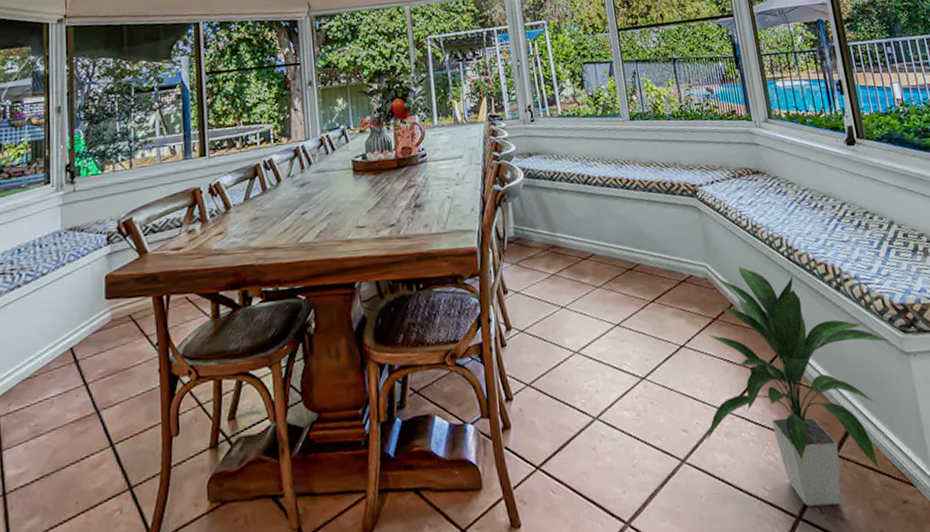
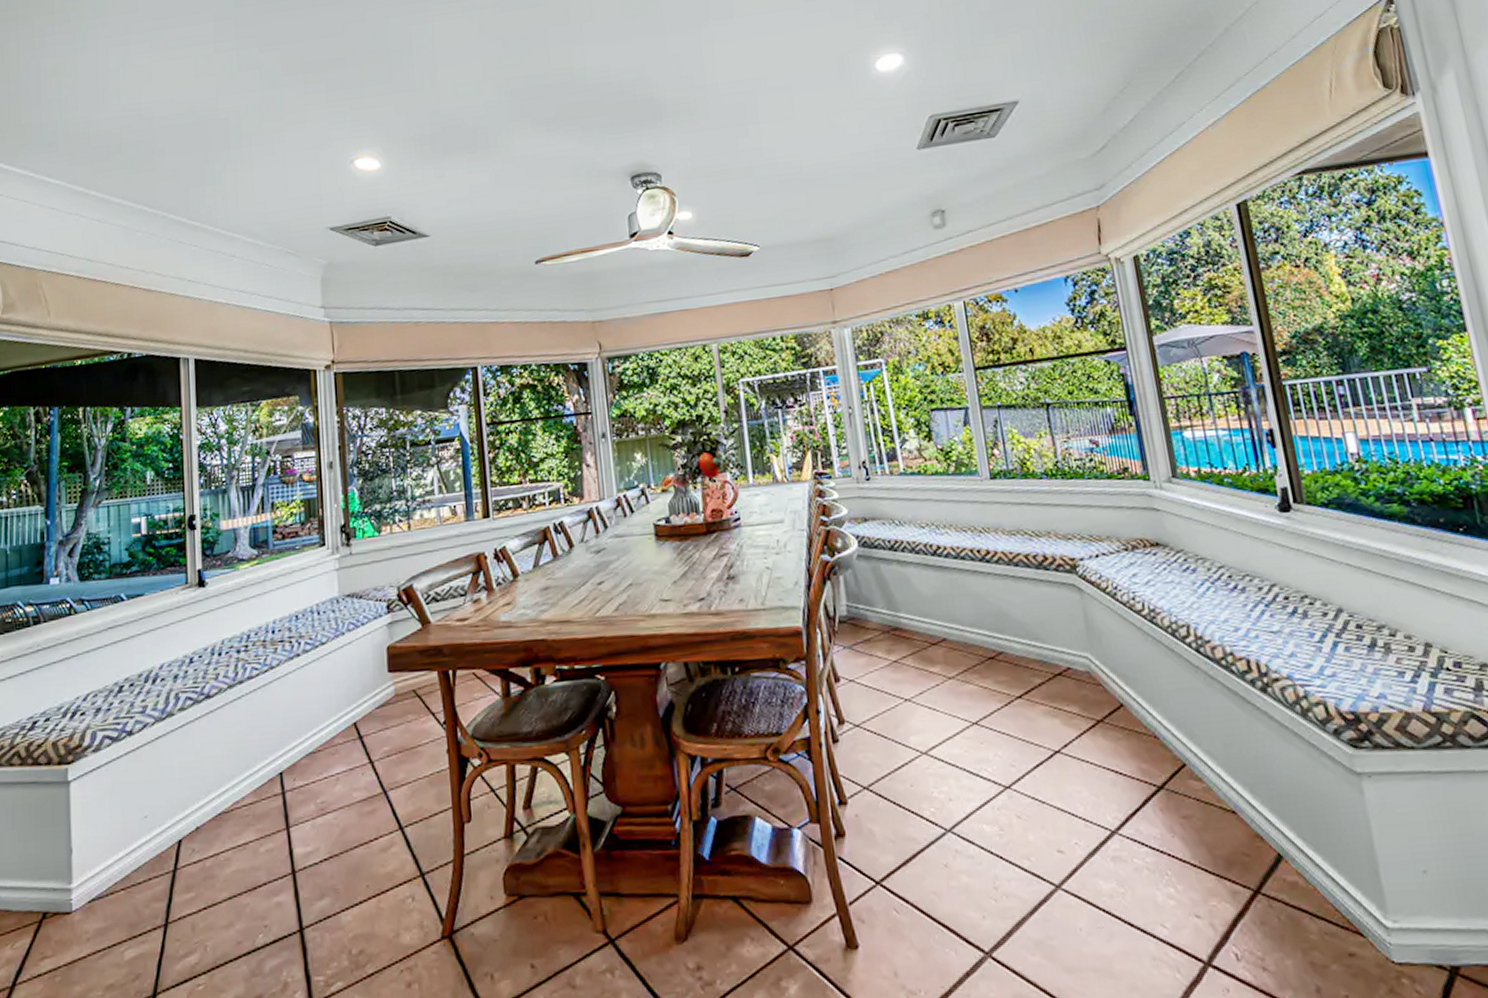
indoor plant: present [707,266,890,507] -> none [1088,659,1335,953]

